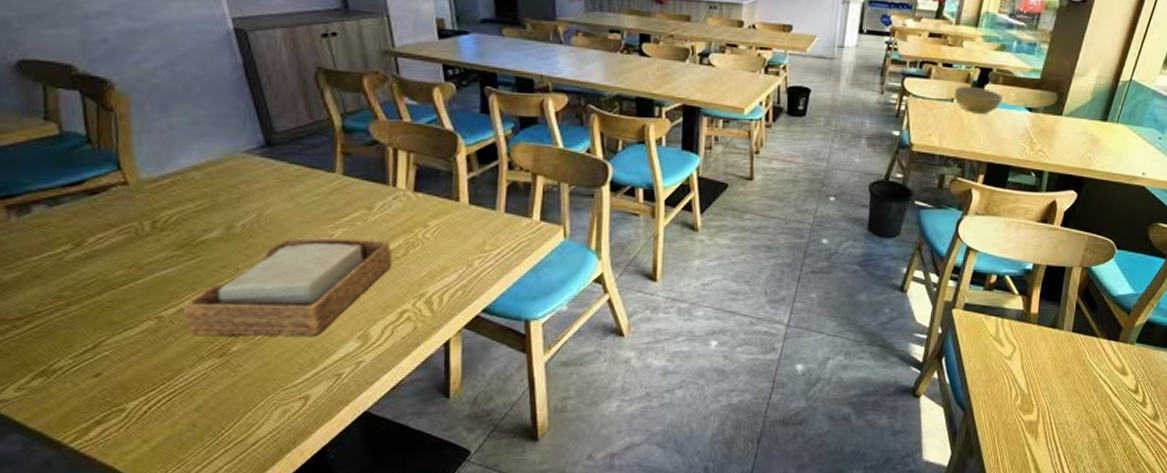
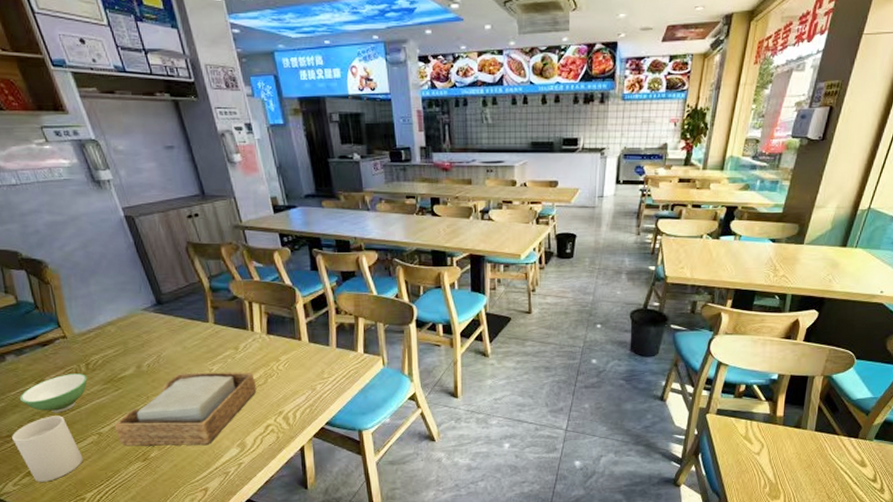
cup: none [25,291,130,385] -> present [12,416,83,482]
bowl: none [44,234,152,288] -> present [19,373,88,413]
bowl: present [954,85,1003,114] -> none [703,223,748,247]

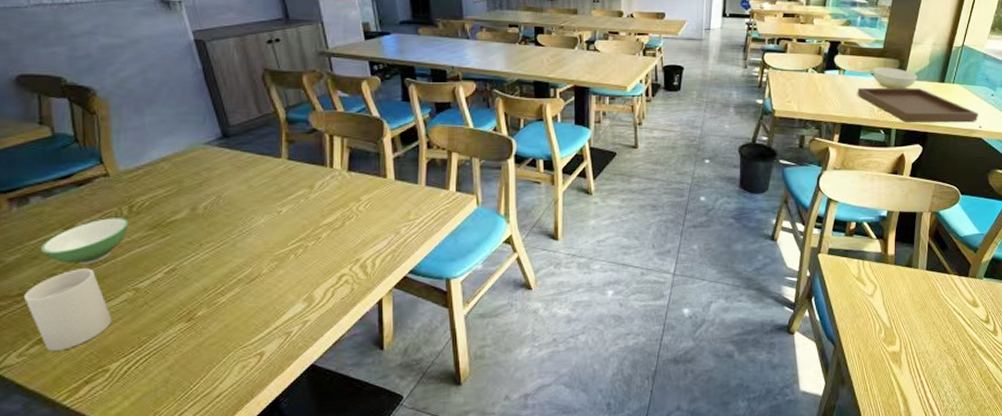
napkin holder: present [114,372,257,446] -> none [156,213,332,304]
tray: none [752,252,882,288] -> present [857,87,979,122]
bowl: none [770,232,819,255] -> present [873,68,918,89]

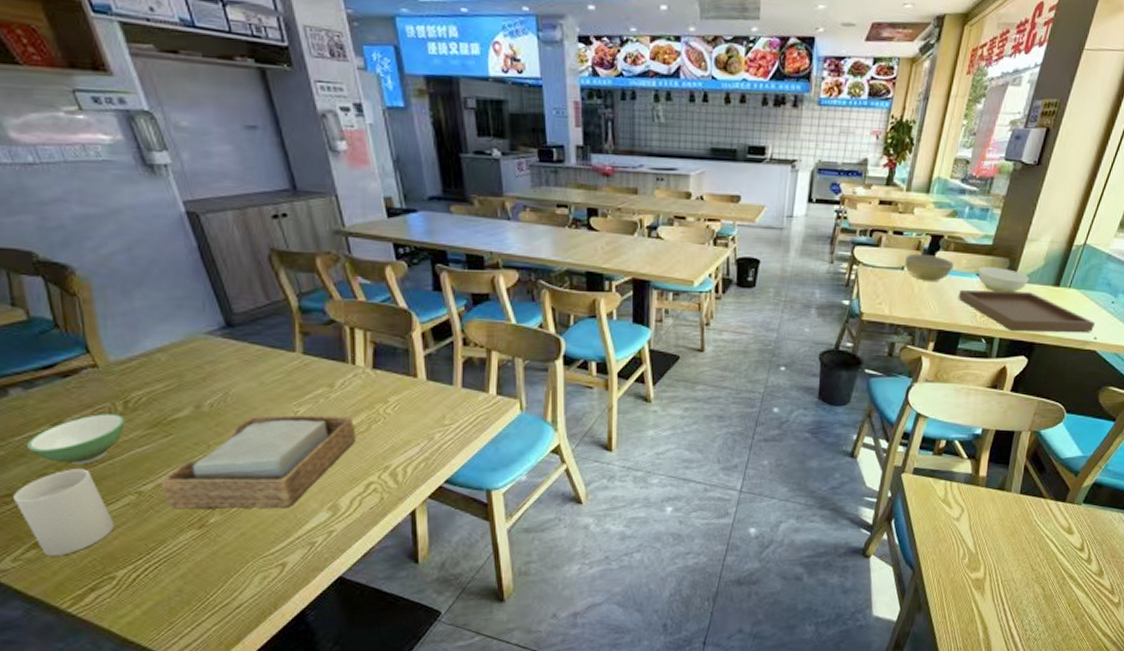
napkin holder: none [156,213,332,304] -> present [160,415,356,509]
bowl: none [809,57,851,81] -> present [905,253,954,281]

